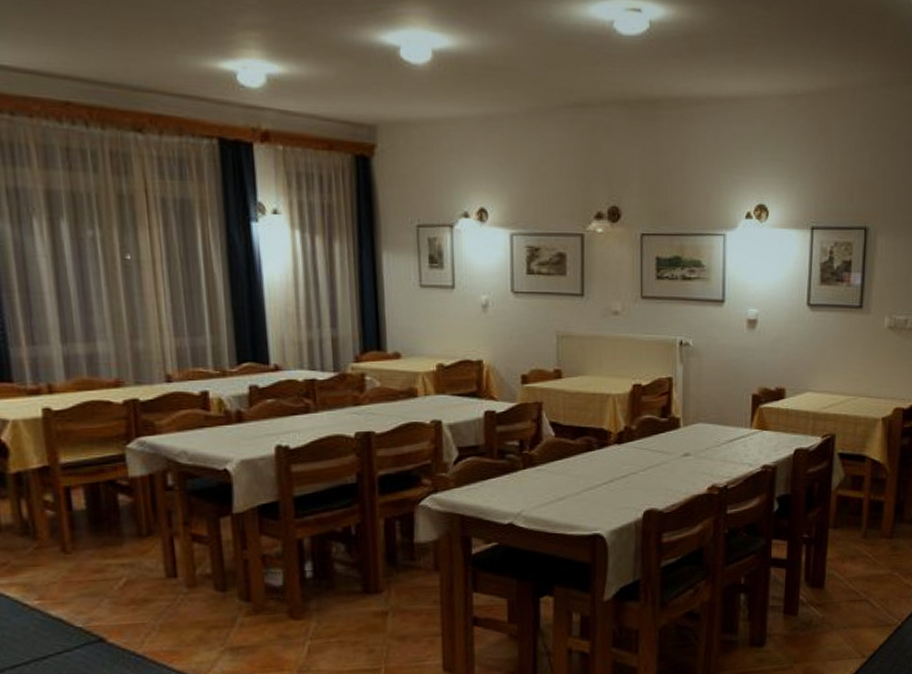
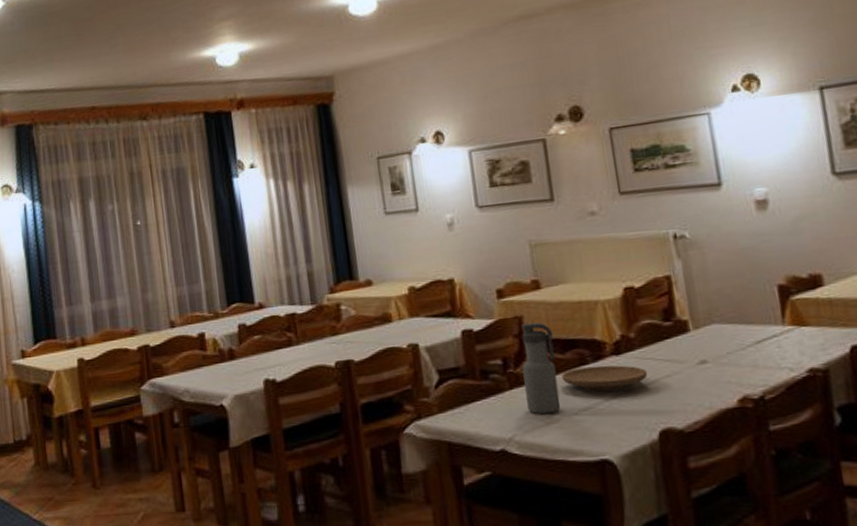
water bottle: none [537,409,568,493] -> present [521,322,561,415]
plate: none [570,452,642,475] -> present [561,365,648,392]

